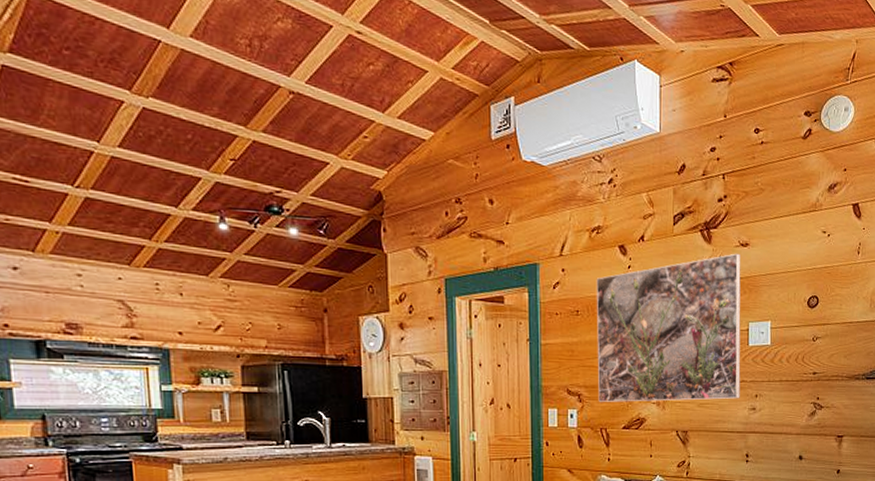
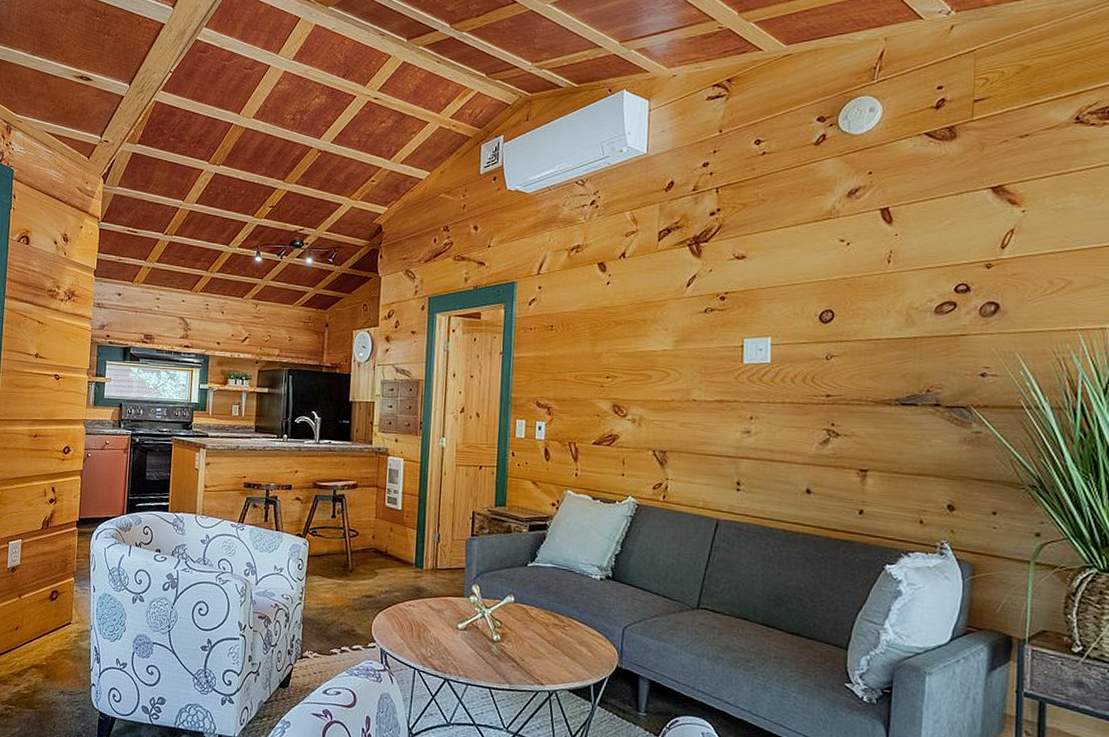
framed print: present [596,253,741,402] -> none [568,266,736,420]

